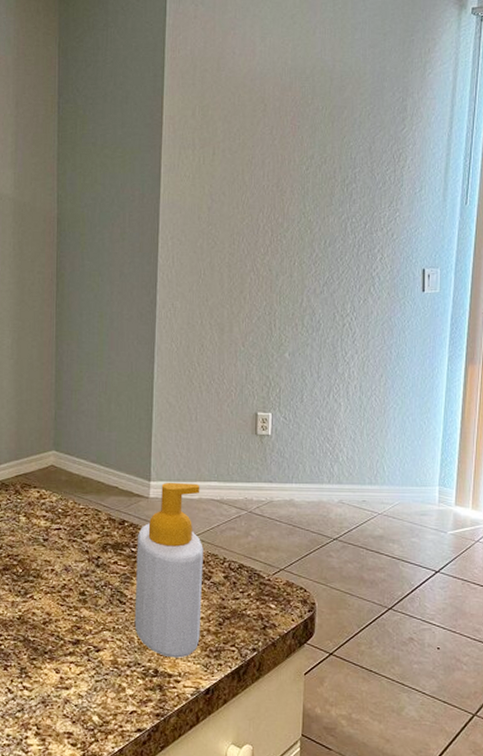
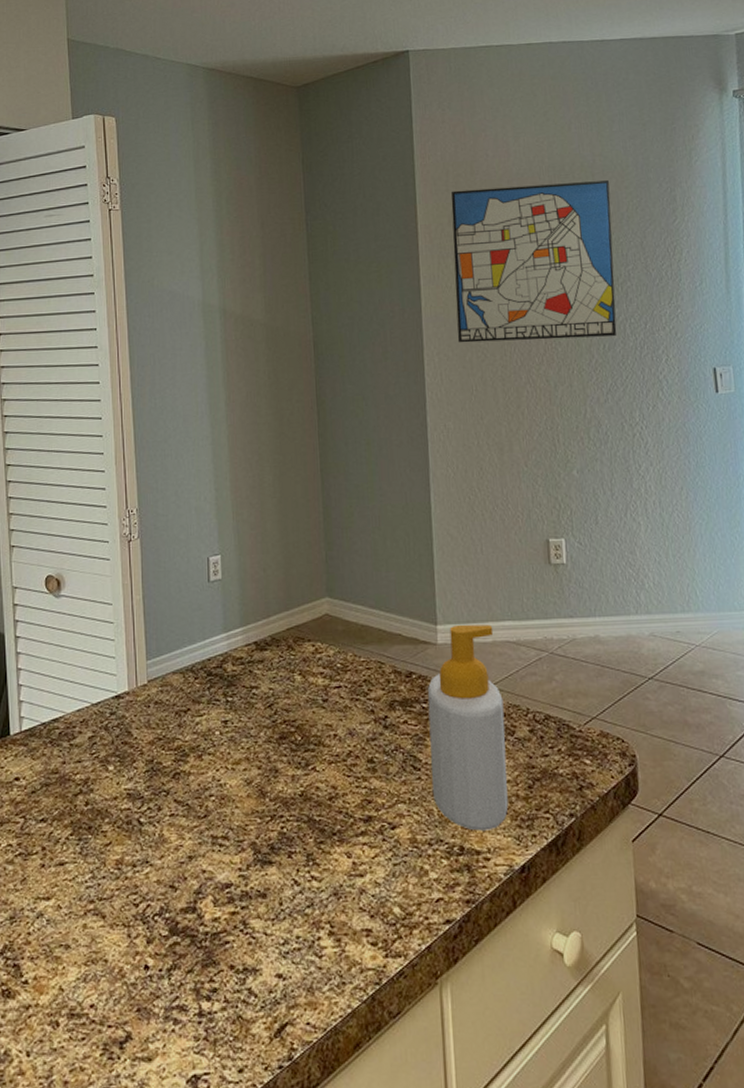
wall art: none [191,85,347,234] -> present [451,180,617,343]

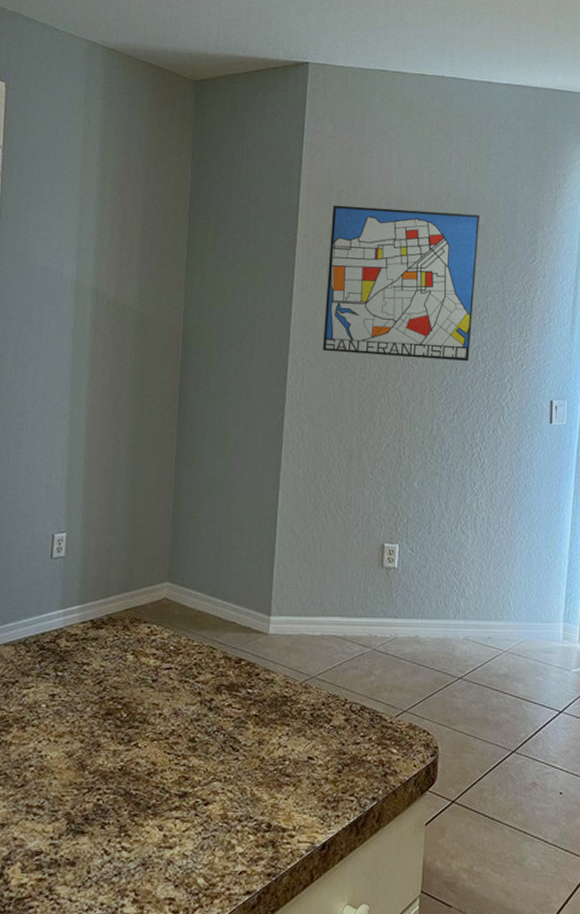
soap bottle: present [427,624,509,831] -> none [247,617,324,810]

